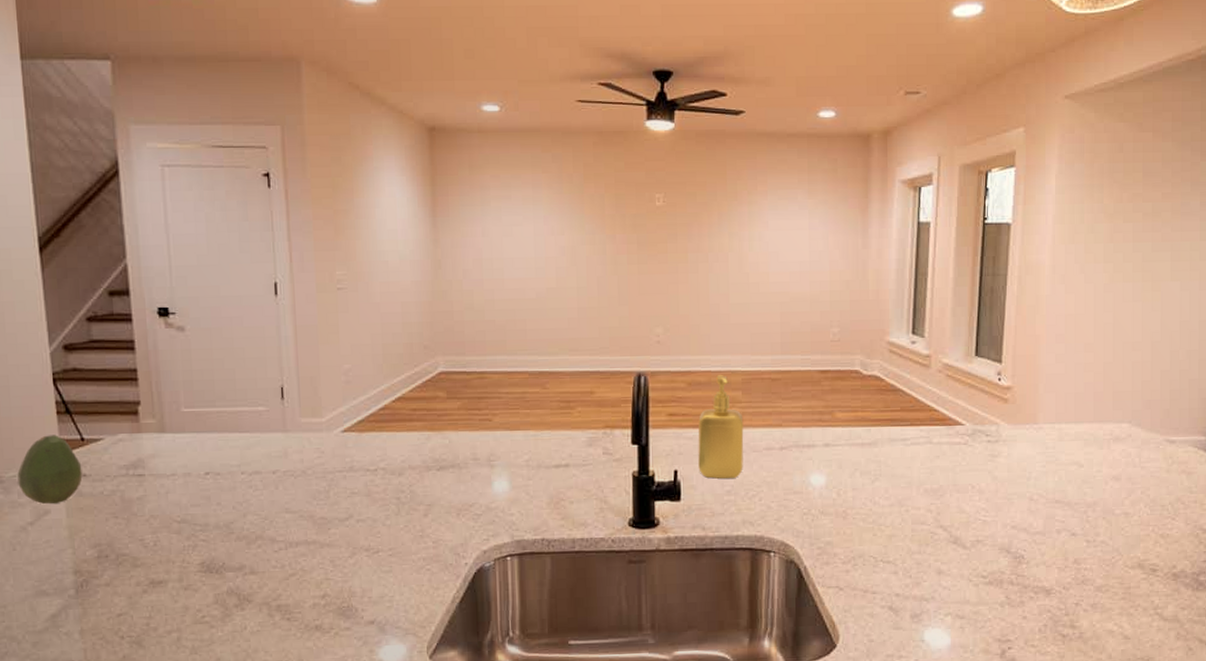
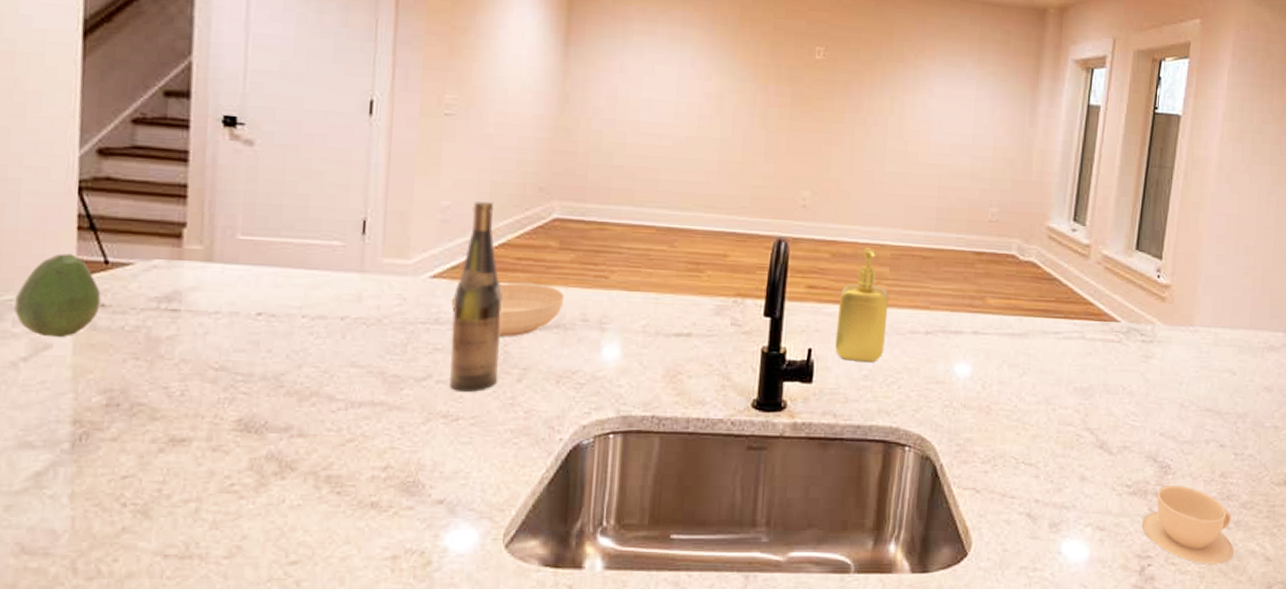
bowl: none [362,431,456,479] -> present [452,283,565,337]
wine bottle: none [363,361,408,528] -> present [450,200,503,392]
teacup: none [1000,574,1092,645] -> present [1141,486,1234,564]

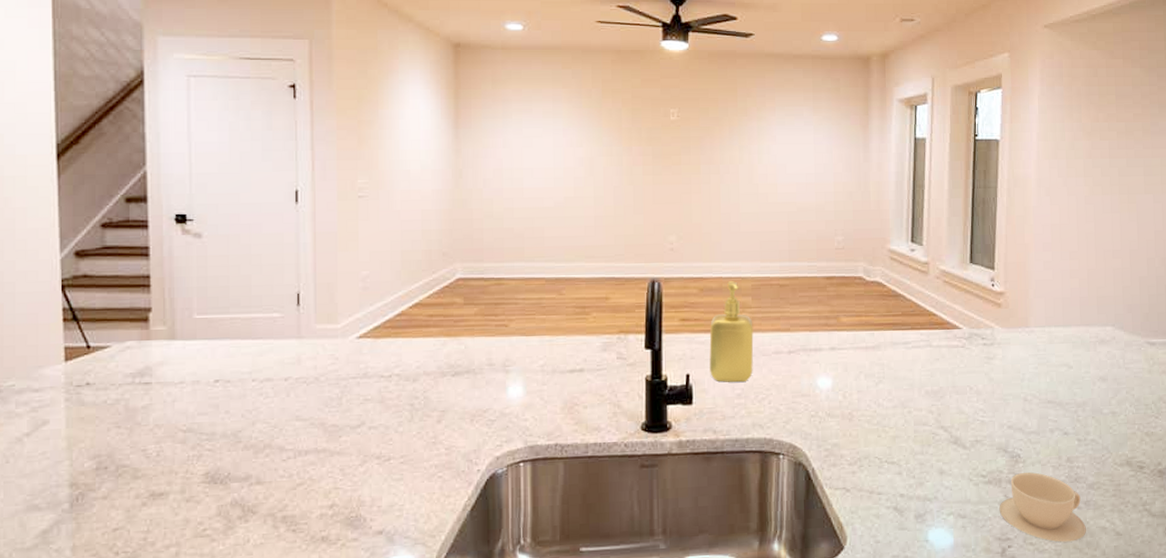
fruit: present [14,253,101,338] -> none [17,342,86,414]
wine bottle: present [450,200,503,392] -> none [378,268,421,435]
bowl: present [452,283,565,337] -> none [377,337,472,385]

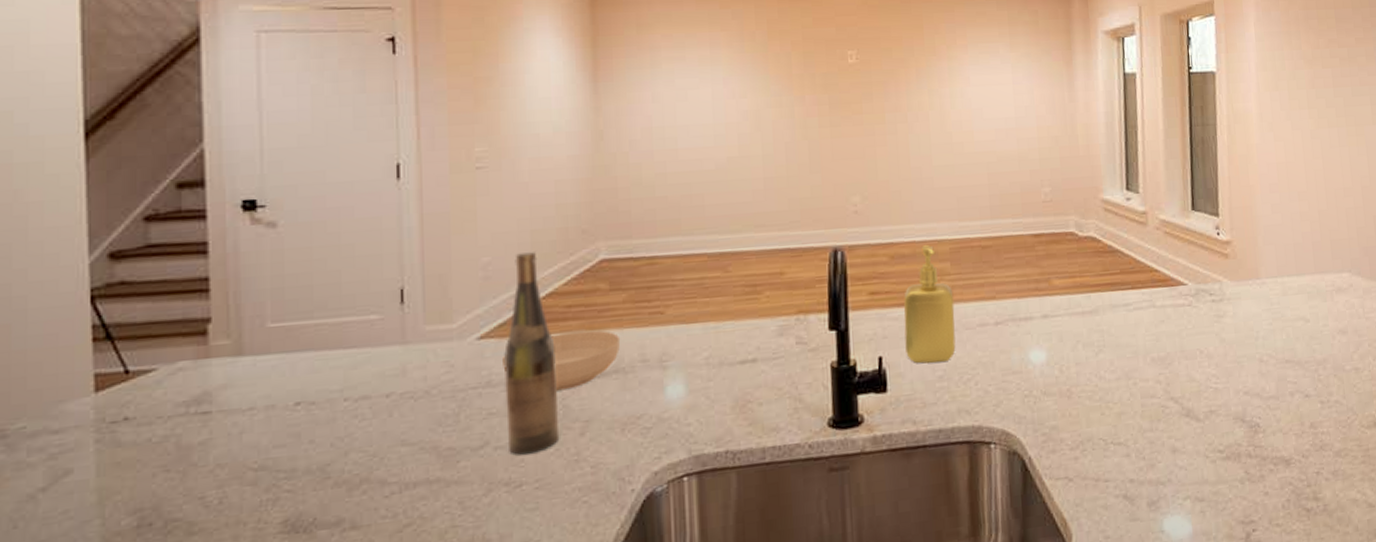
bowl: none [377,337,472,385] -> present [503,330,621,391]
wine bottle: none [378,268,421,435] -> present [504,251,560,455]
teacup: present [999,472,1086,543] -> none [1240,442,1336,521]

